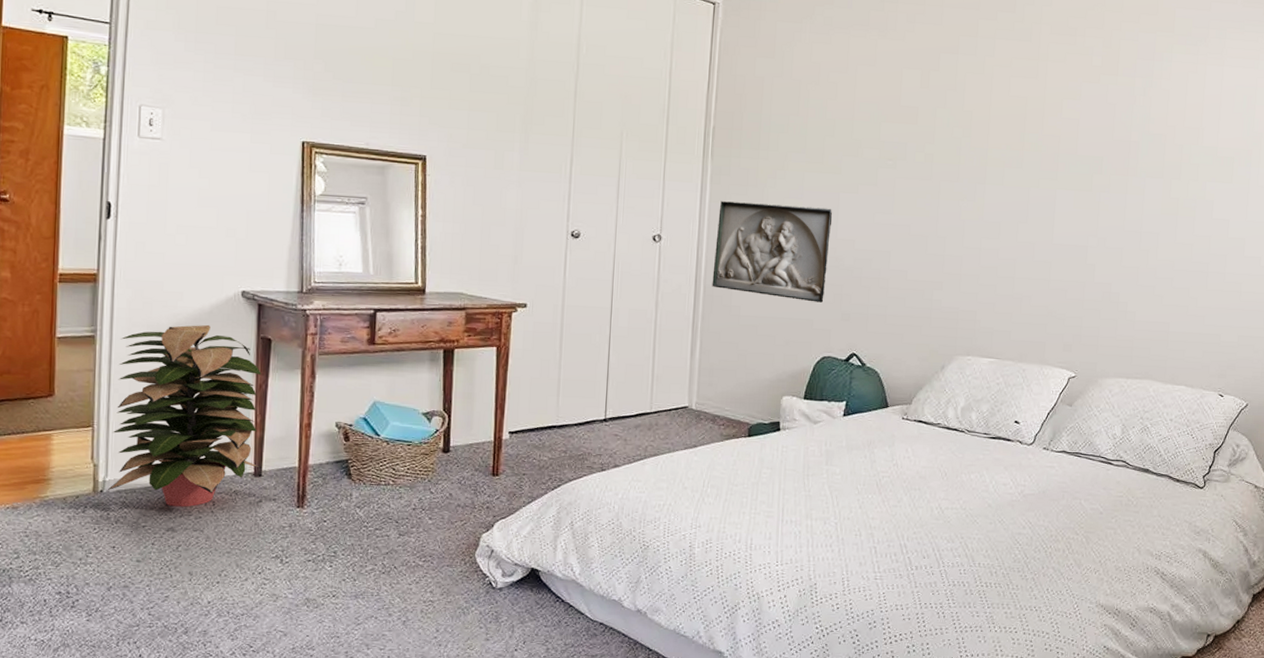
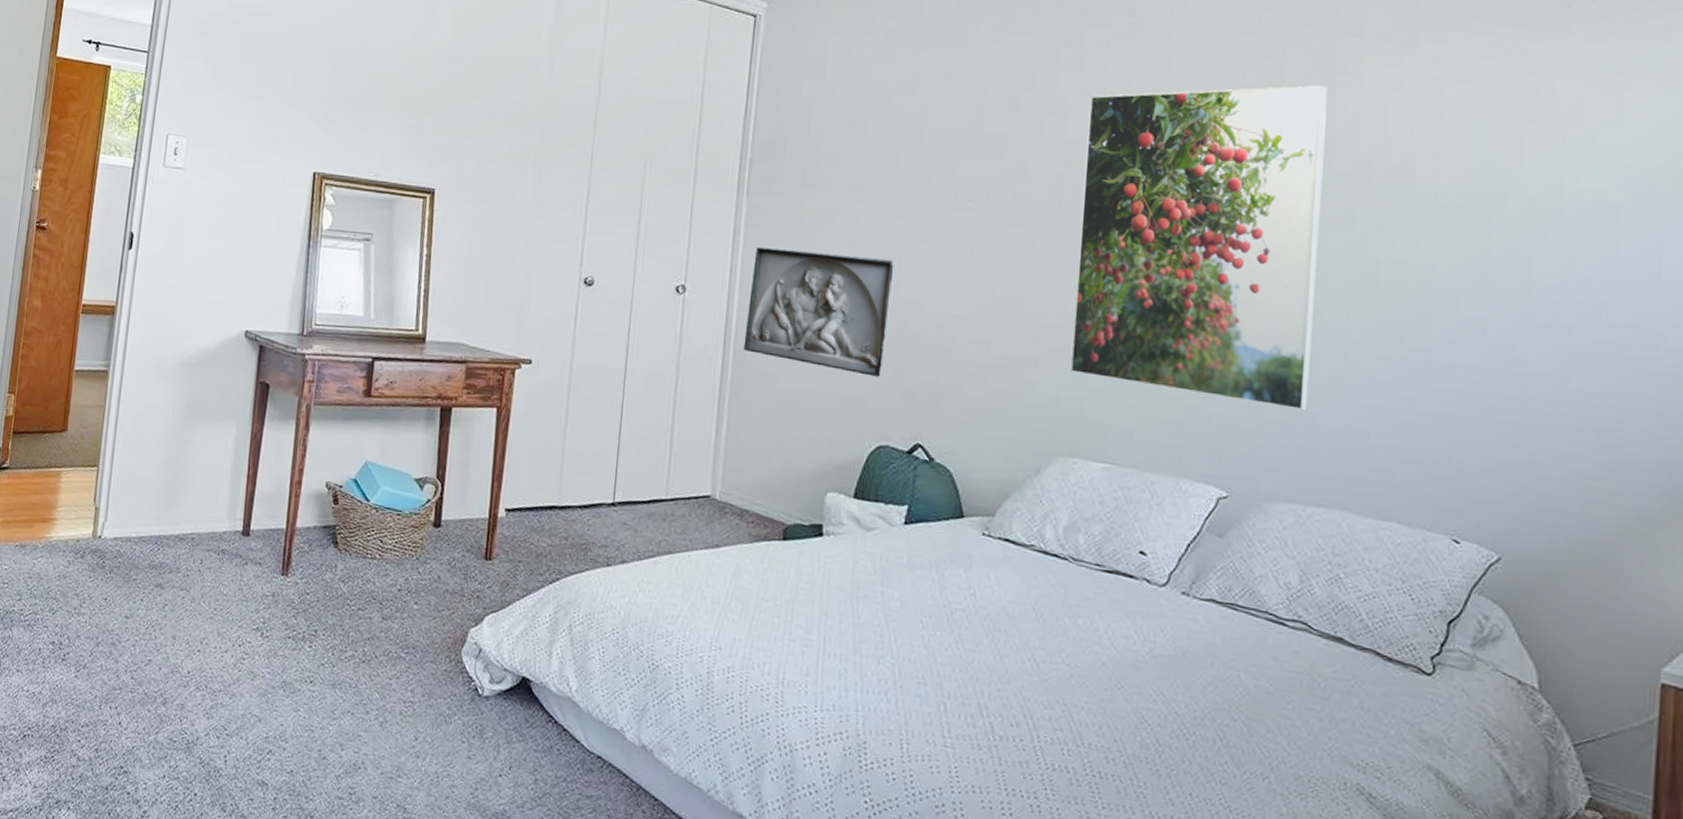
decorative plant: present [107,324,262,507] -> none [105,364,258,563]
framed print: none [966,69,1148,311] -> present [1070,85,1328,411]

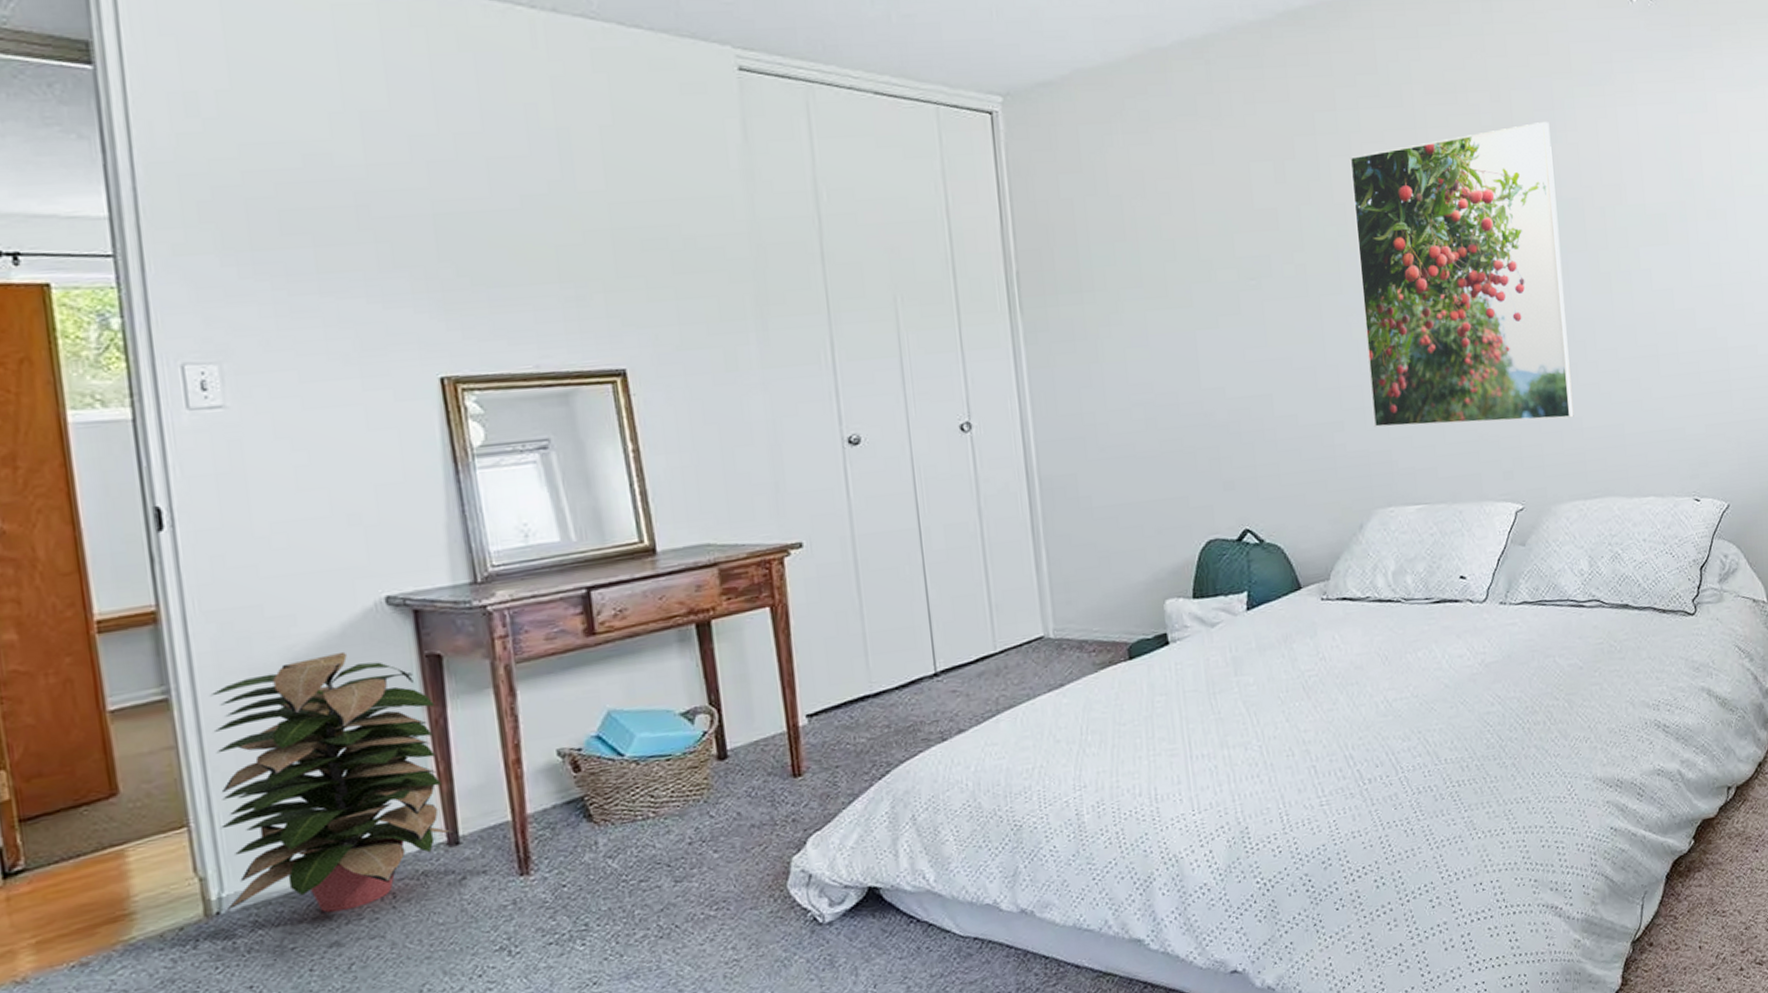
decorative plant: none [105,364,258,563] -> present [210,651,458,913]
relief plaque: present [743,247,894,377] -> none [1042,352,1198,478]

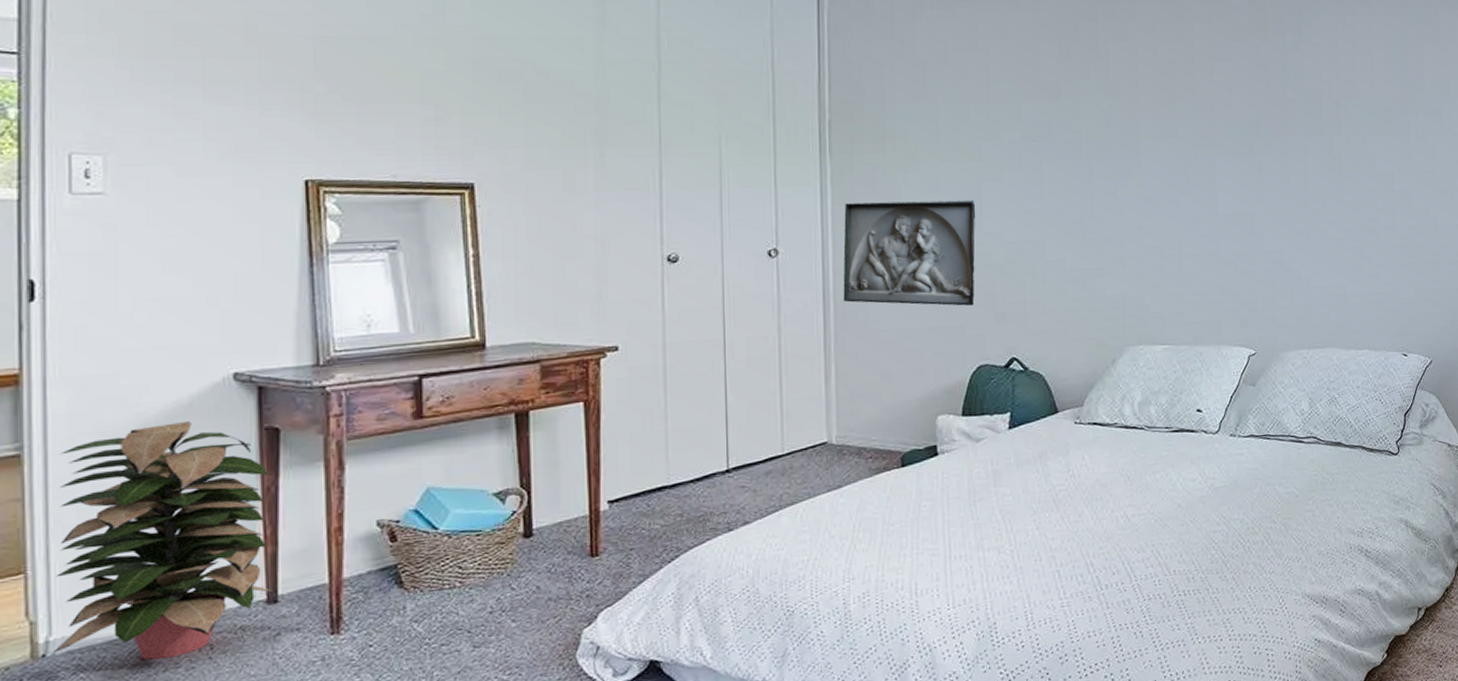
relief plaque: none [1042,352,1198,478] -> present [843,200,976,306]
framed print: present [1349,122,1574,428] -> none [1125,24,1304,278]

